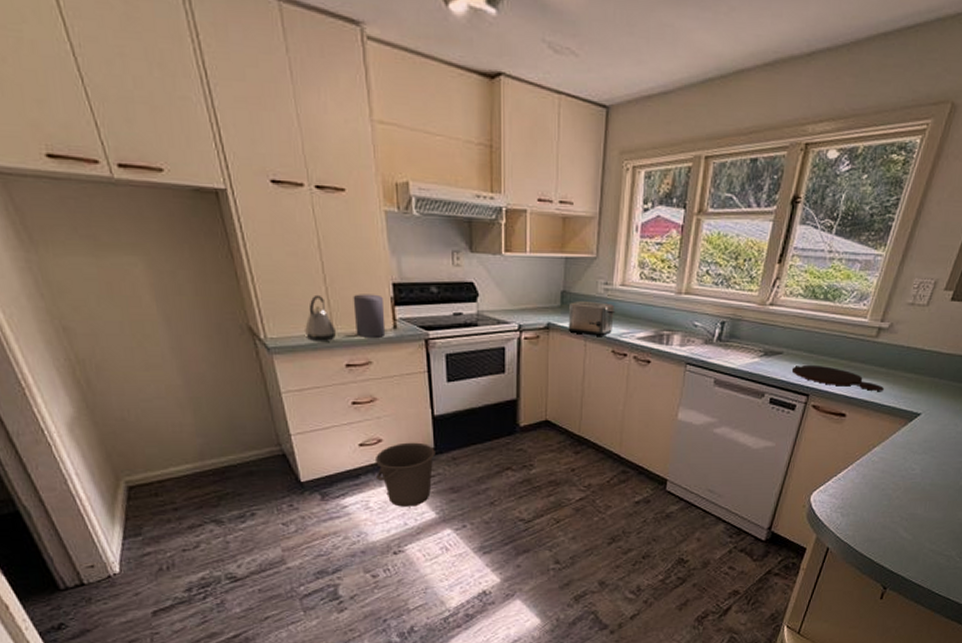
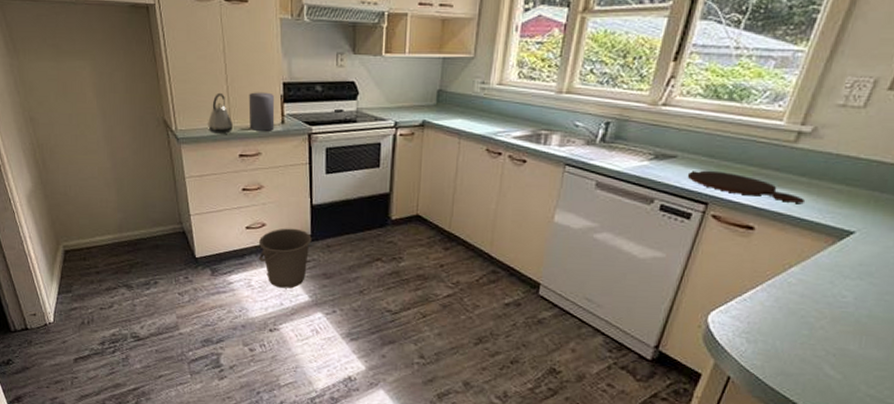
toaster: present [568,300,616,336] -> none [442,99,492,135]

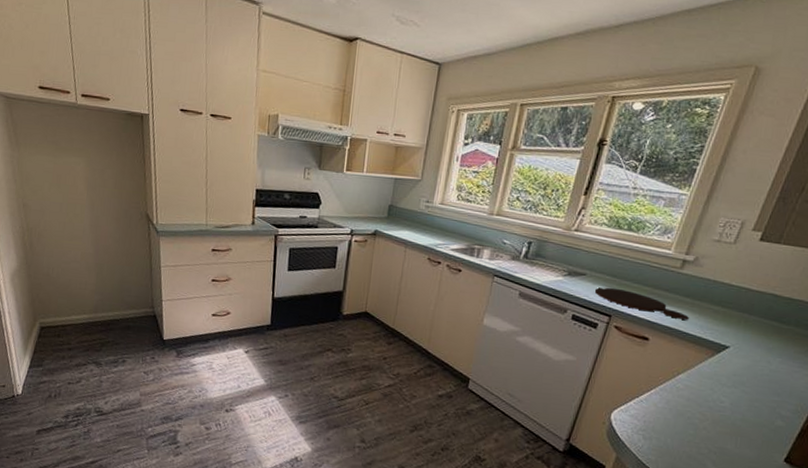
kettle: present [207,92,234,134] -> none [185,194,210,230]
canister: present [248,92,275,132] -> none [223,195,247,231]
bucket: present [258,228,312,288] -> none [222,317,271,372]

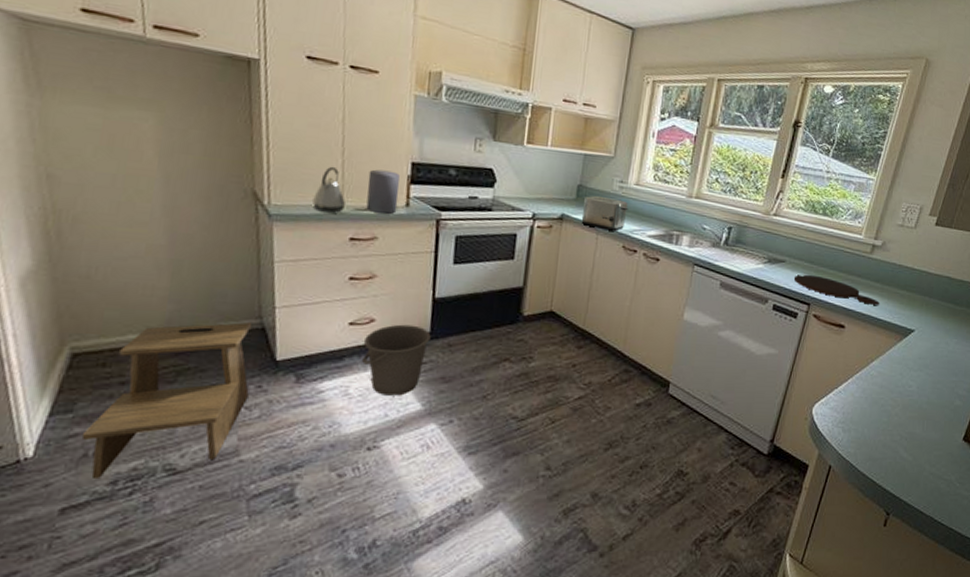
step stool: none [47,310,148,413] -> present [81,322,253,478]
kettle: none [185,194,210,230] -> present [311,166,347,213]
bucket: none [222,317,271,372] -> present [362,324,431,396]
canister: none [223,195,247,231] -> present [366,169,400,215]
toaster: none [392,213,434,245] -> present [581,195,629,232]

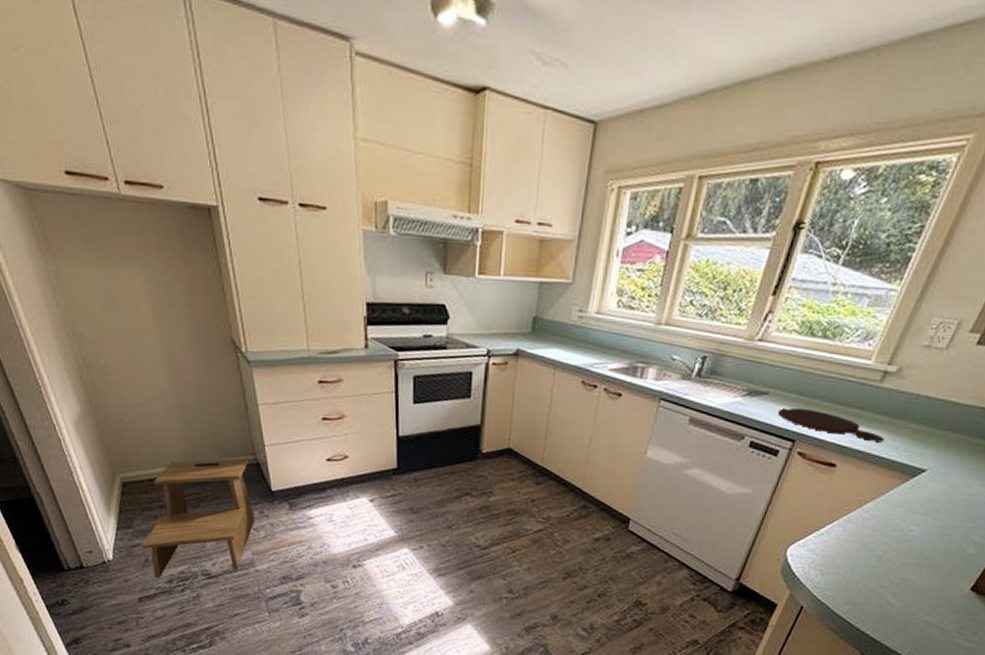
kettle: present [311,166,347,213] -> none [281,311,312,357]
bucket: present [362,324,431,396] -> none [340,460,398,524]
canister: present [366,169,400,215] -> none [328,312,358,357]
toaster: present [581,195,629,232] -> none [537,327,589,366]

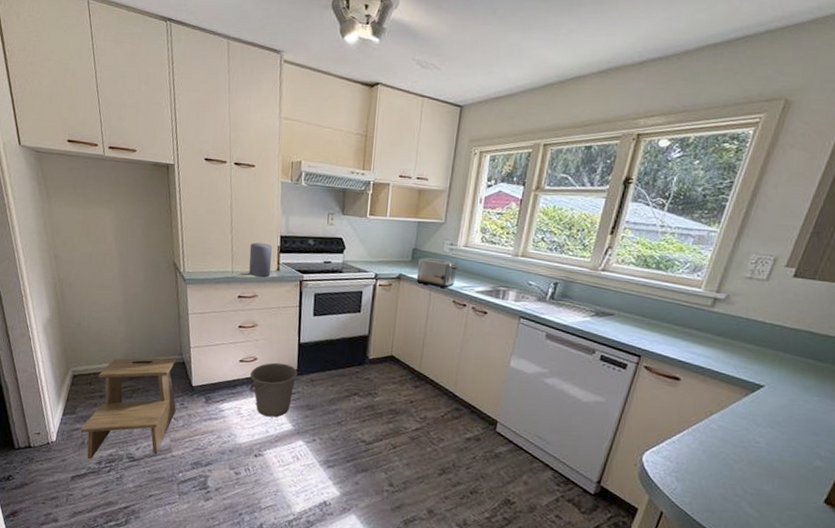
canister: none [328,312,358,357] -> present [249,242,272,278]
bucket: none [340,460,398,524] -> present [249,362,298,417]
toaster: none [537,327,589,366] -> present [416,257,458,288]
cutting board: present [778,407,885,443] -> none [624,327,723,360]

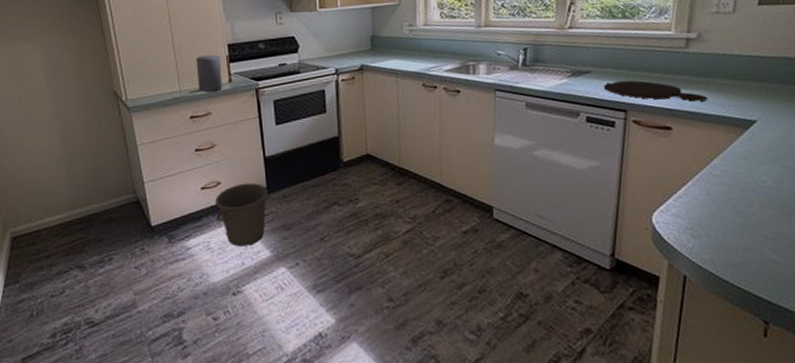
step stool: present [80,357,177,459] -> none [27,198,136,333]
toaster: present [416,257,458,288] -> none [379,42,422,73]
cutting board: none [624,327,723,360] -> present [604,80,709,102]

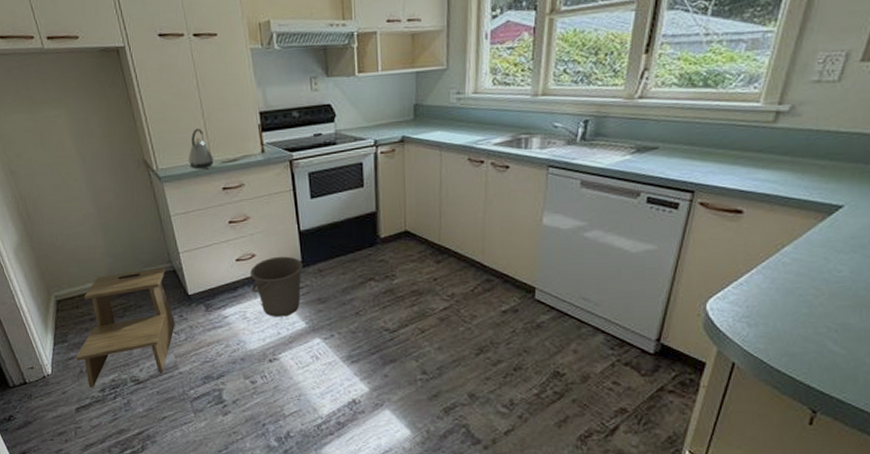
step stool: none [27,198,136,333] -> present [76,267,175,387]
kettle: none [156,60,183,99] -> present [187,128,214,169]
canister: present [196,55,223,93] -> none [226,123,255,164]
cutting board: present [604,80,709,102] -> none [672,158,791,184]

